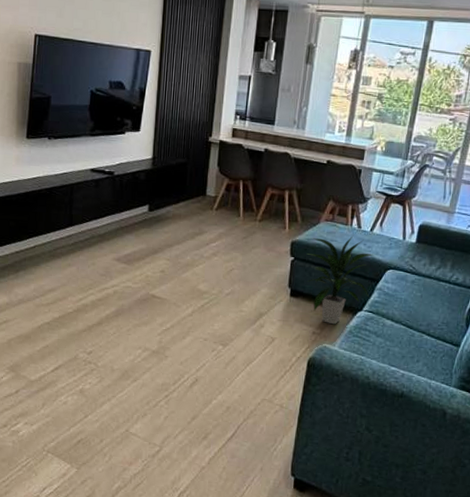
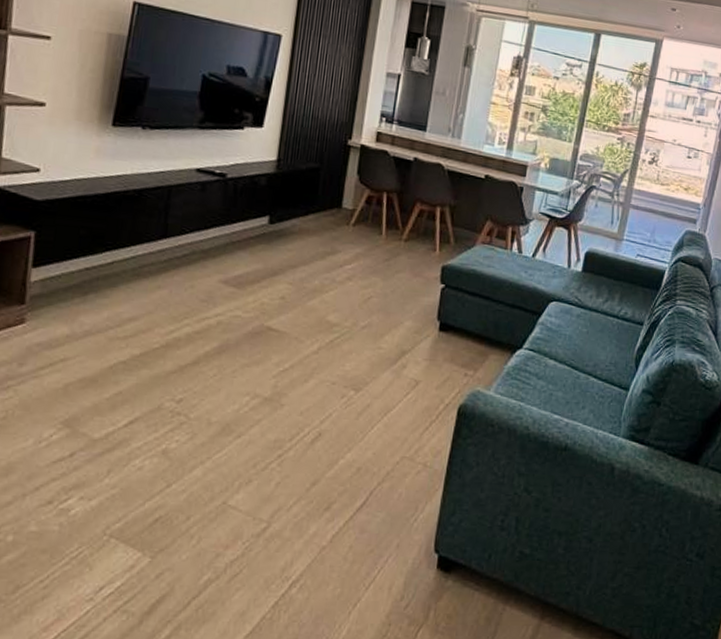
indoor plant: present [307,236,373,325] -> none [460,262,535,365]

